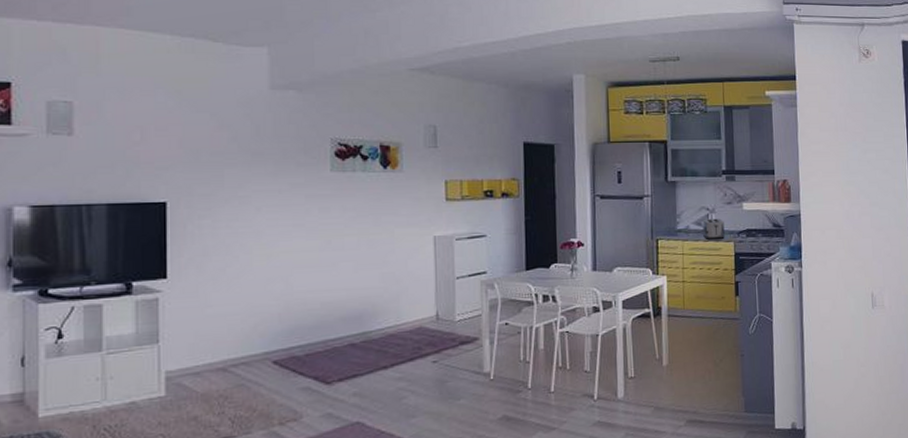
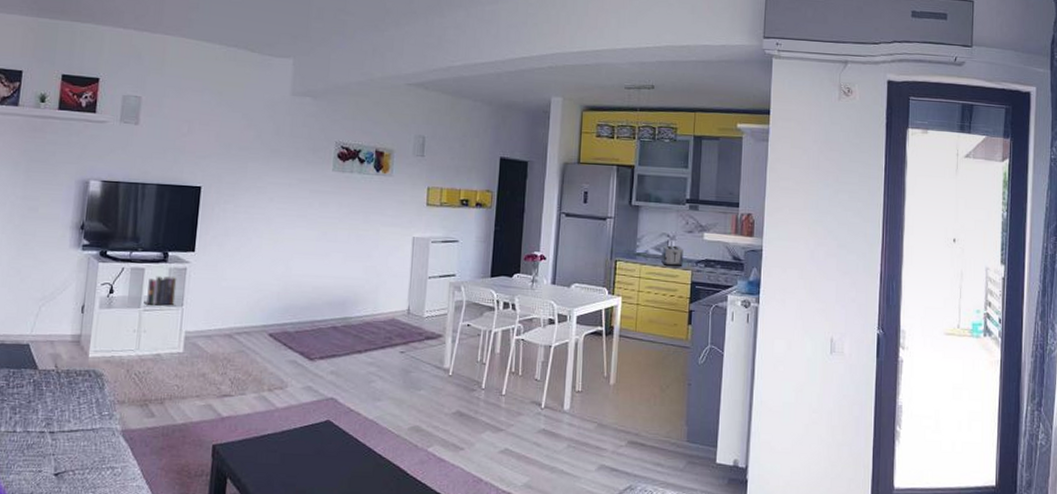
books: none [109,309,148,347] -> present [146,276,177,306]

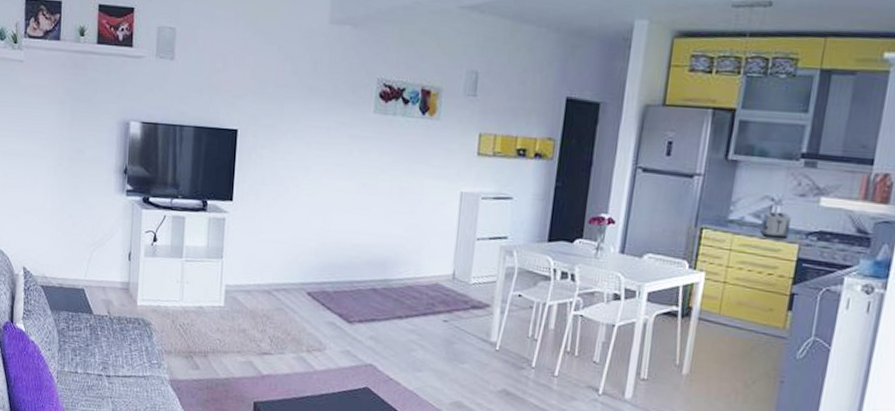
books: present [146,276,177,306] -> none [188,225,217,257]

